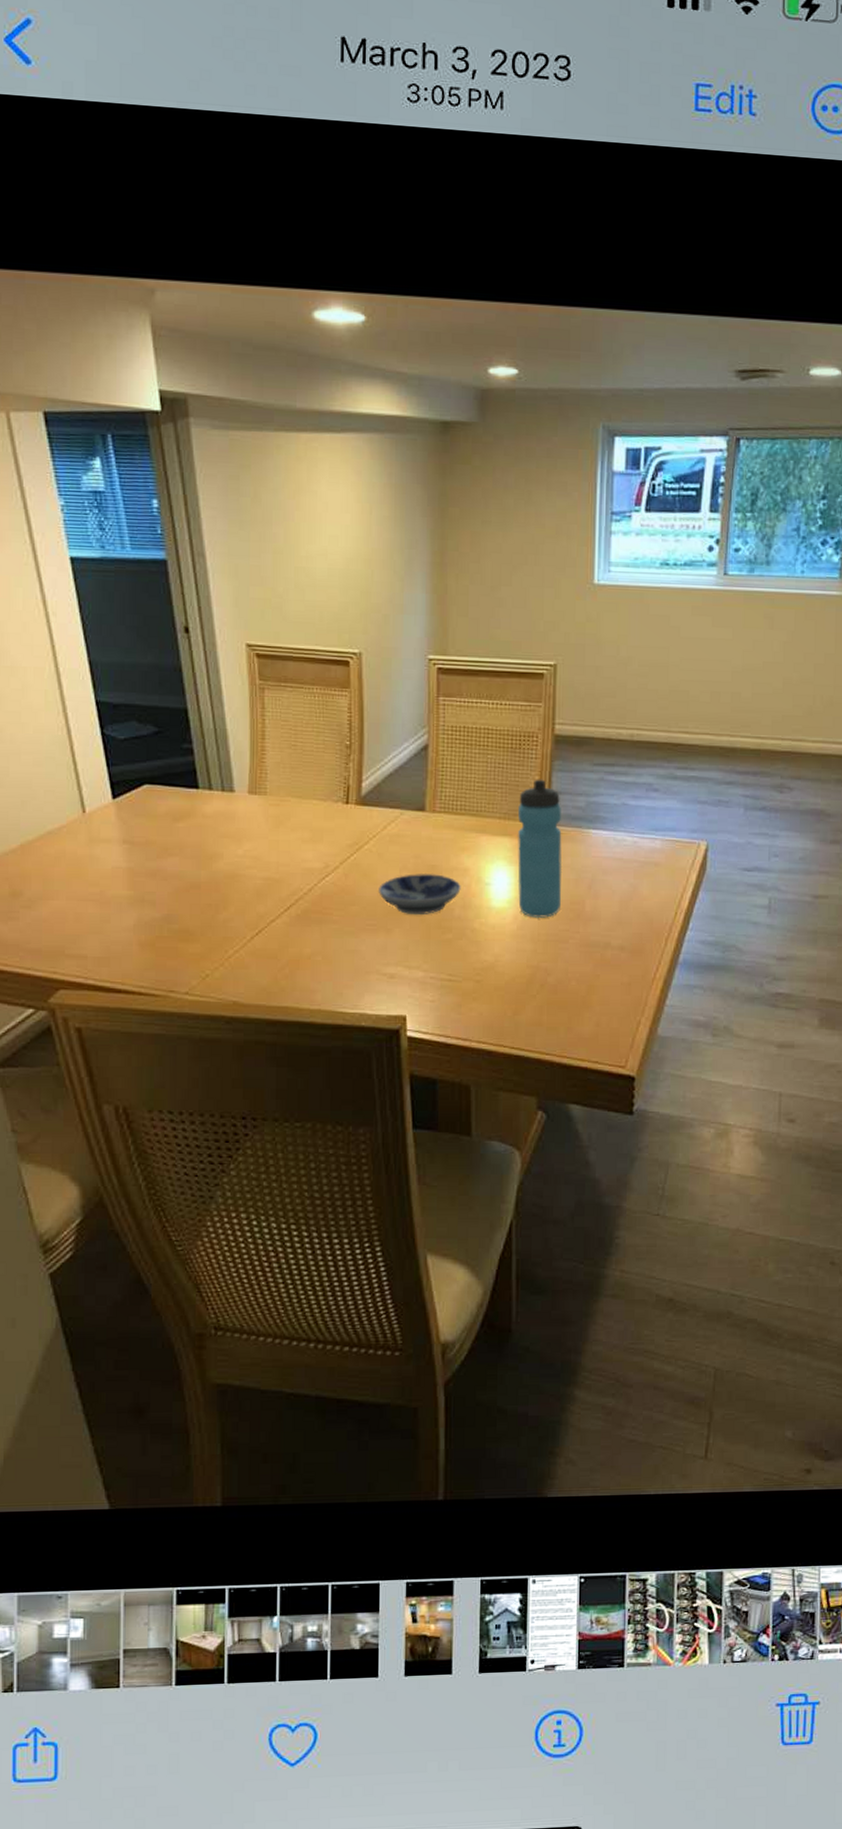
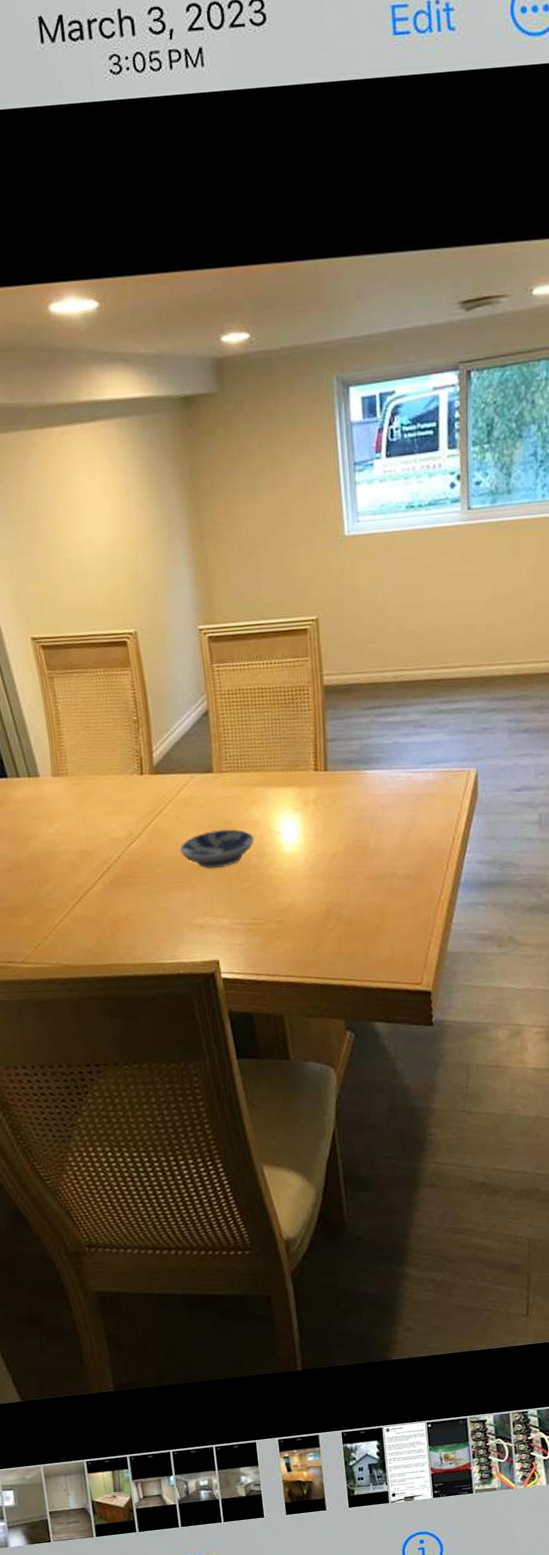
water bottle: present [517,779,563,918] -> none [297,729,347,858]

